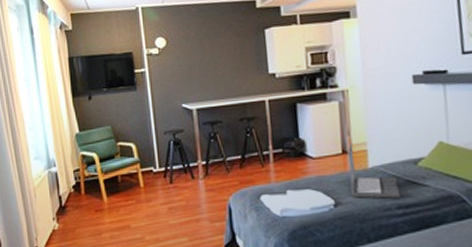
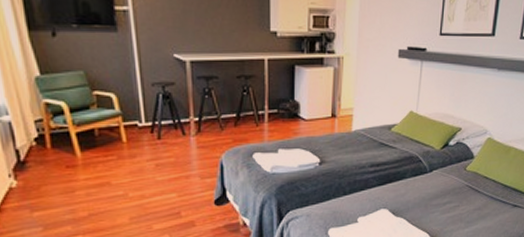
laptop: present [347,143,401,199] -> none [336,107,375,158]

